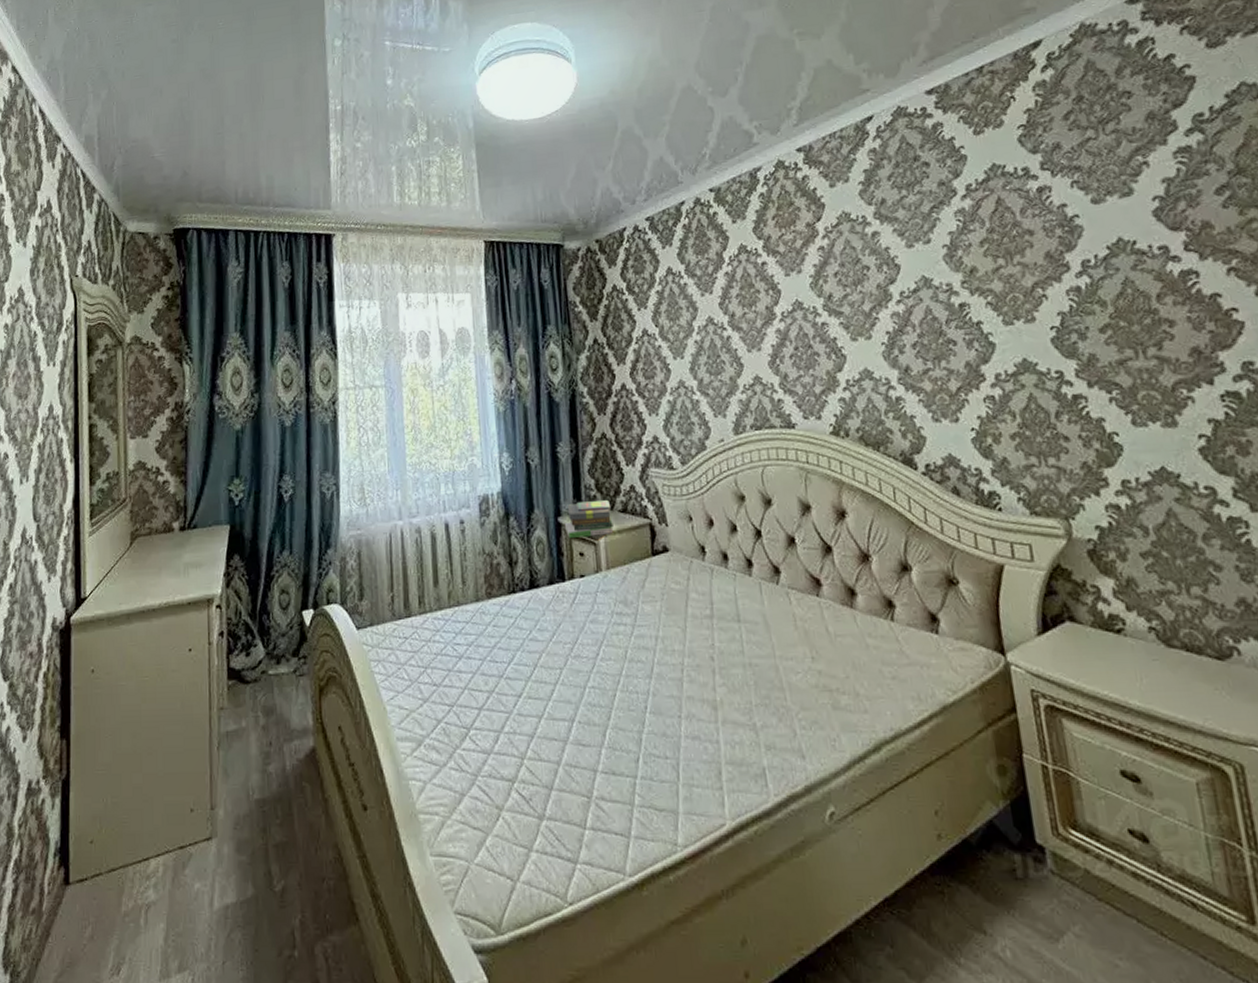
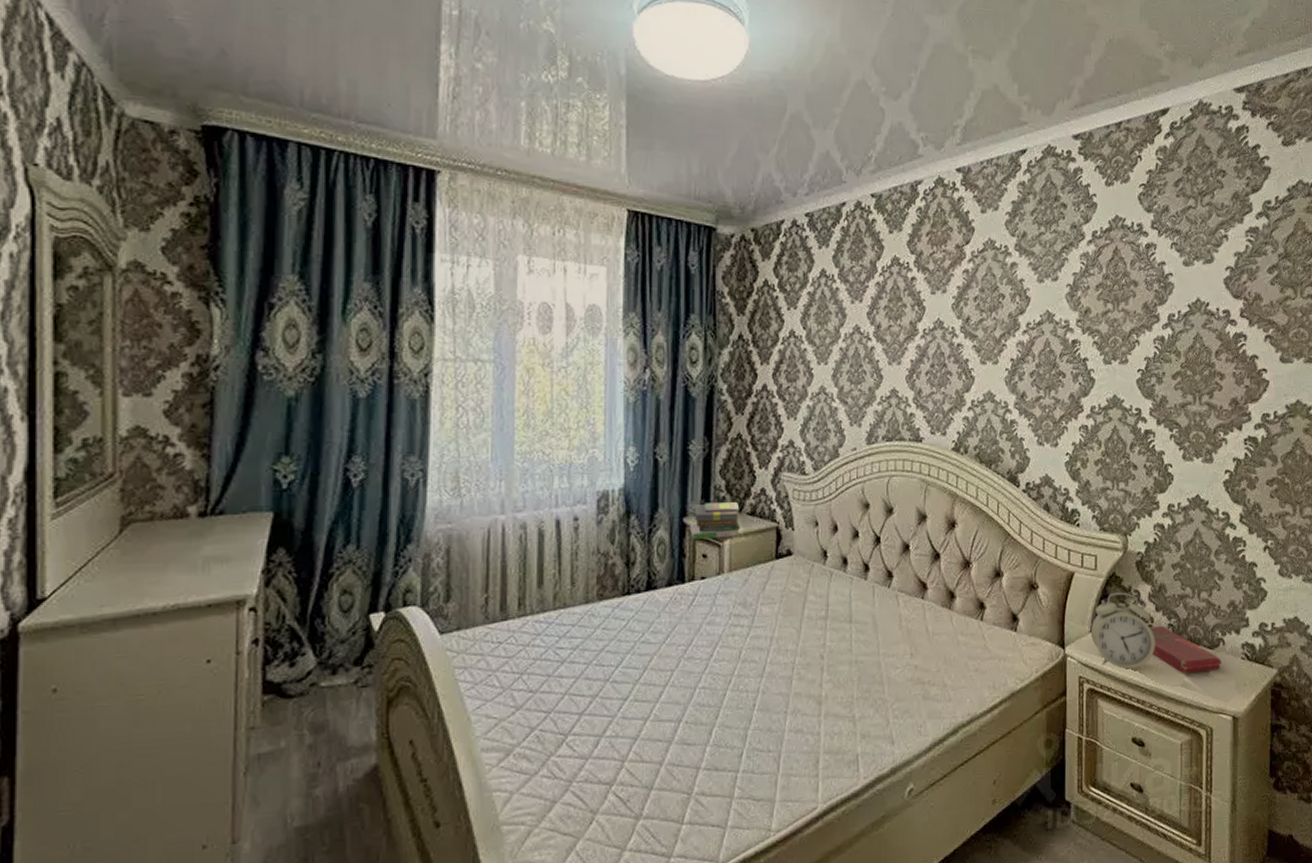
alarm clock: none [1036,587,1135,685] -> present [1090,592,1155,671]
book: none [1121,630,1242,692] -> present [1150,626,1222,674]

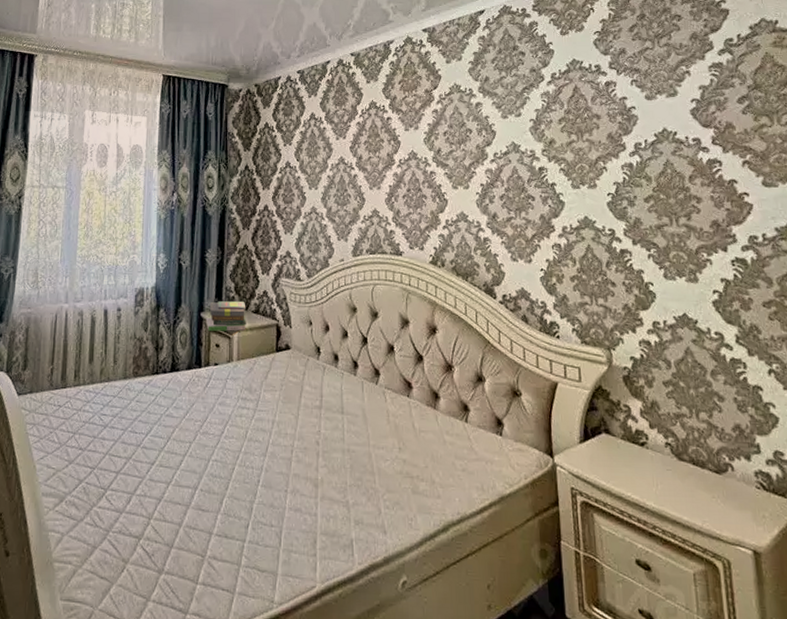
alarm clock: present [1090,592,1155,671] -> none [579,405,653,489]
book: present [1150,626,1222,674] -> none [644,444,733,498]

